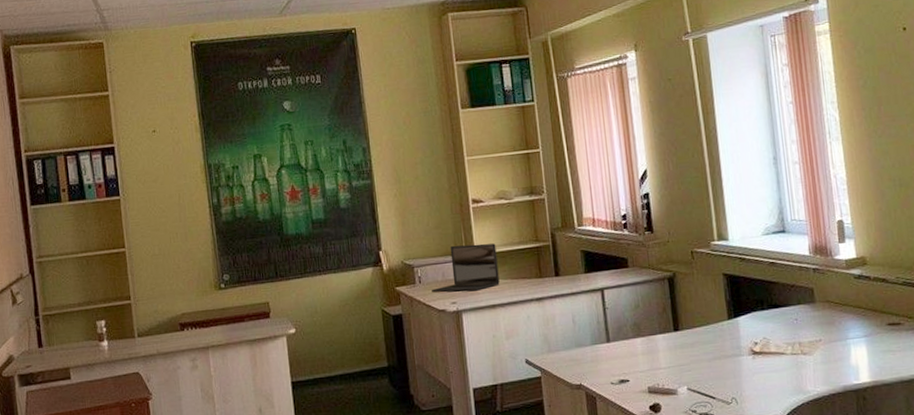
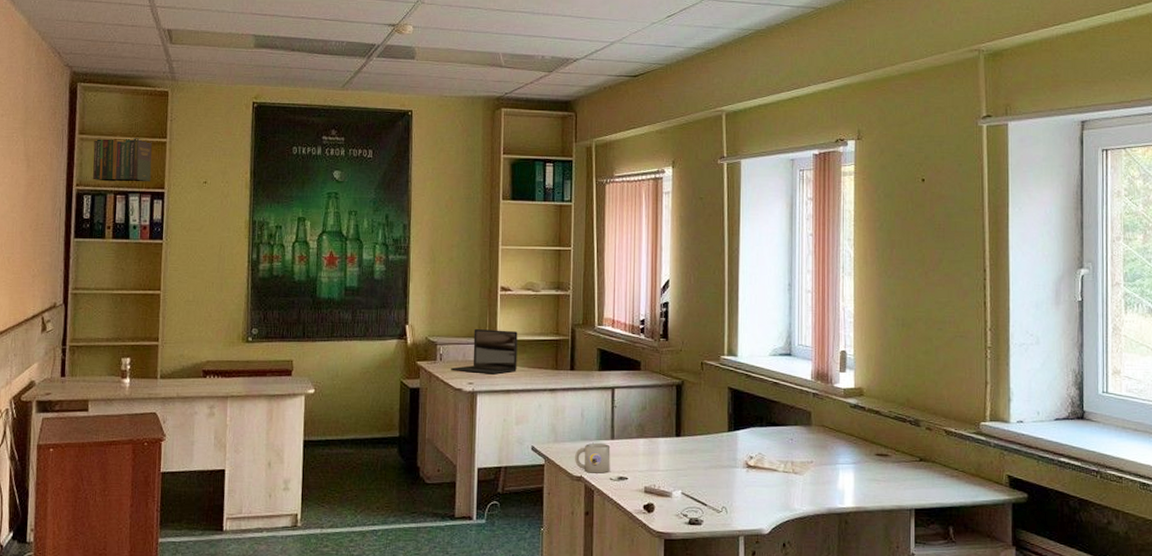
books: none [35,94,99,144] -> present [93,135,152,182]
mug: none [571,348,610,380] -> present [575,443,611,474]

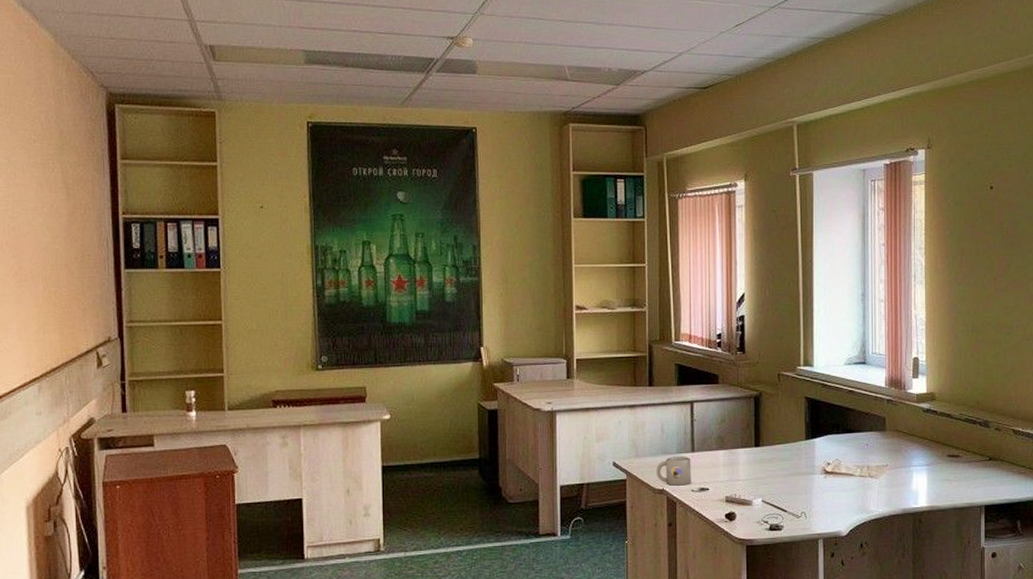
books: present [93,135,152,182] -> none [138,160,203,209]
laptop: present [451,328,518,375] -> none [529,348,595,393]

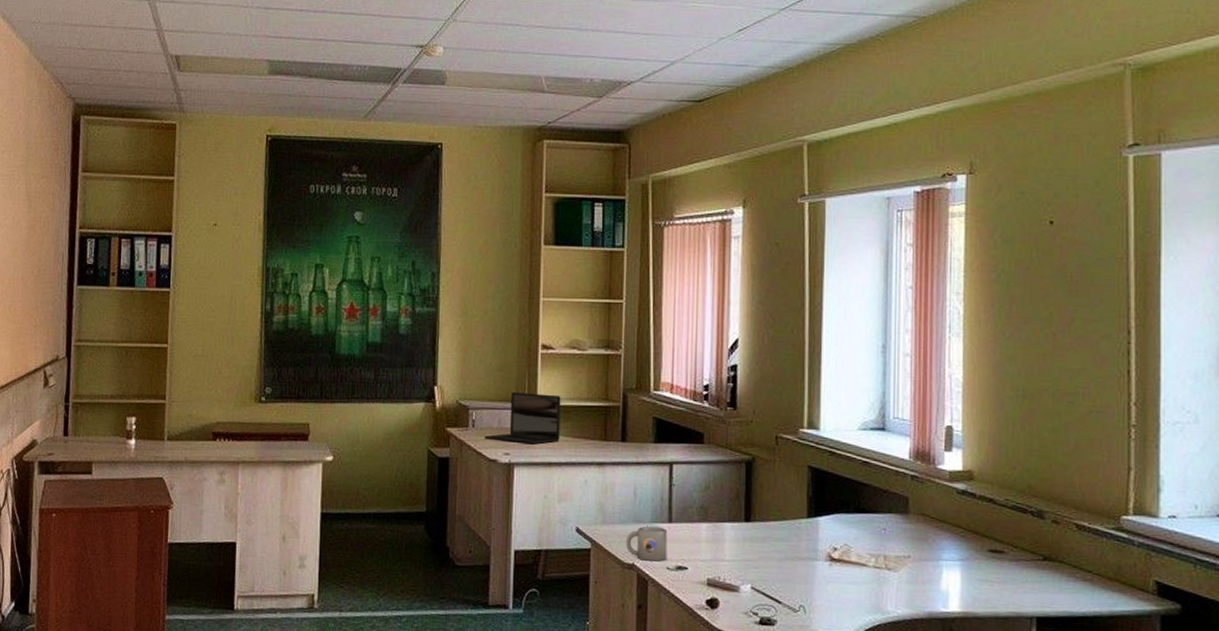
laptop: none [529,348,595,393] -> present [485,391,561,445]

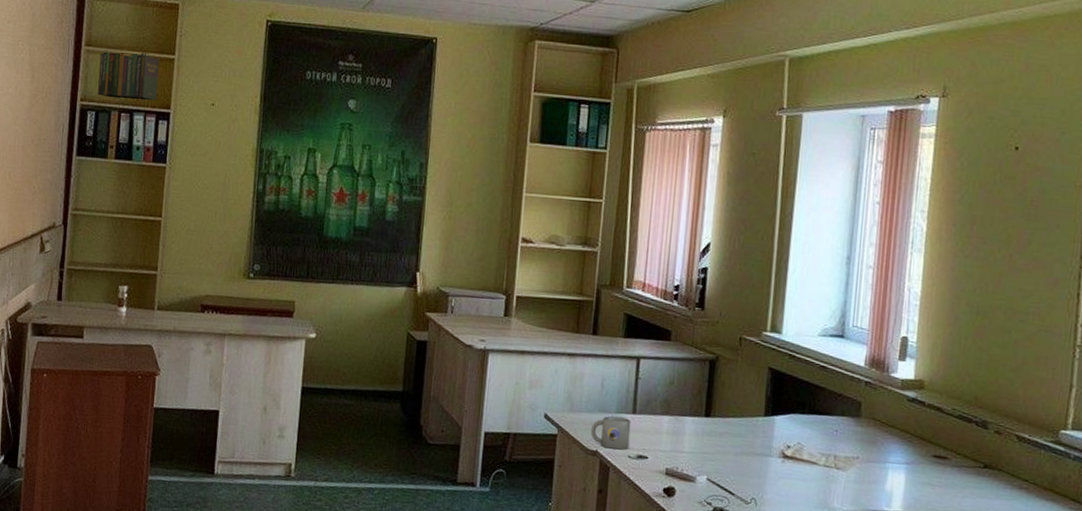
books: none [96,173,159,225] -> present [97,49,160,101]
laptop: present [485,391,561,445] -> none [462,281,538,333]

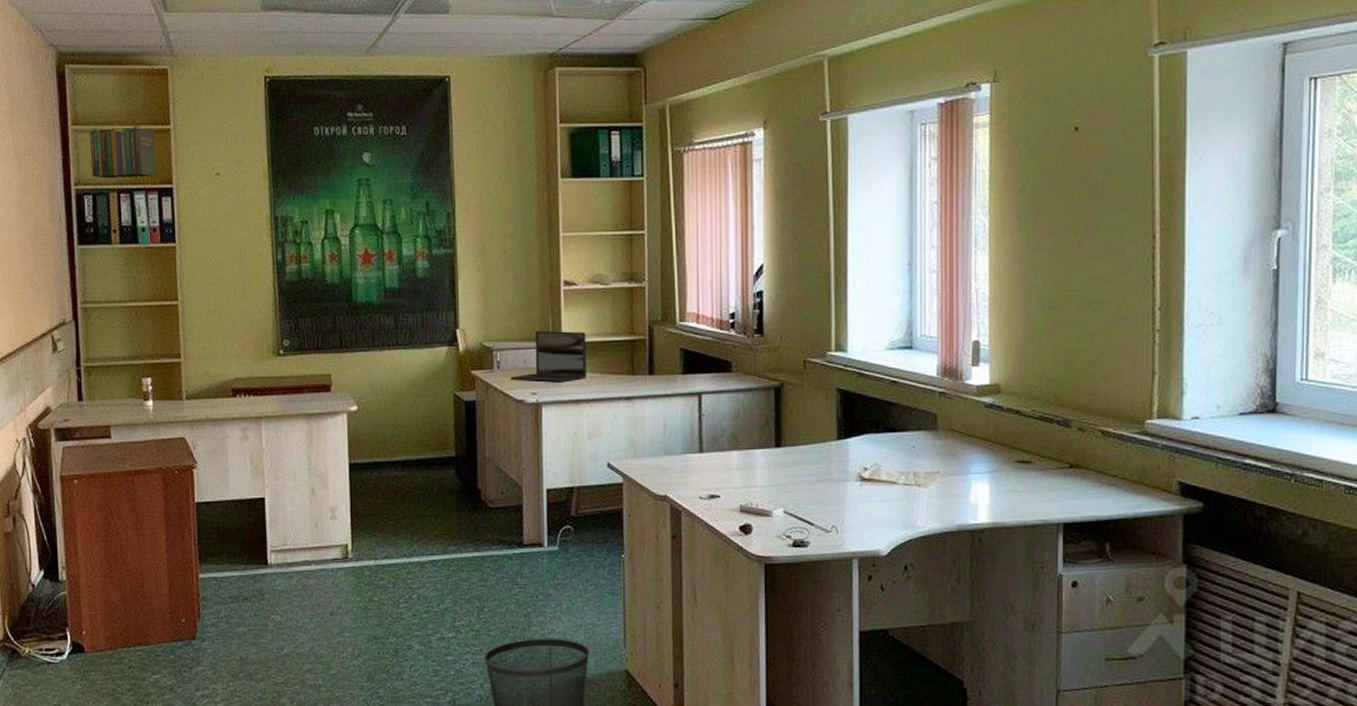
laptop: none [462,281,538,333] -> present [510,330,587,383]
mug: present [591,416,631,450] -> none [658,458,699,492]

